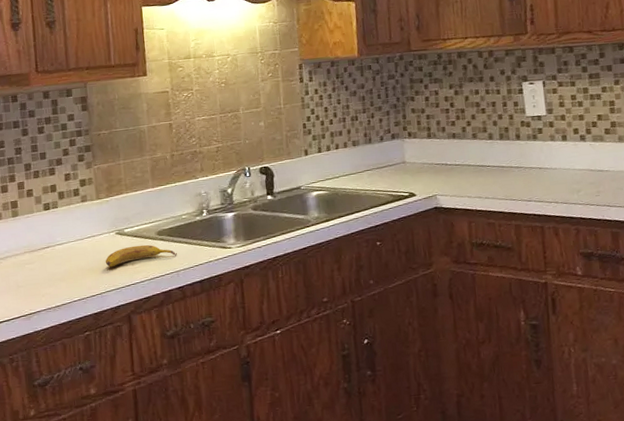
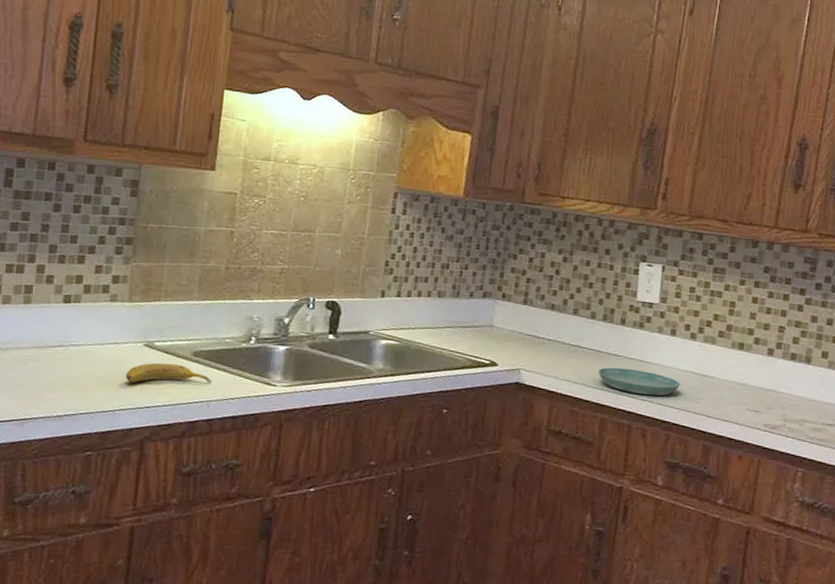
saucer: none [504,176,580,198] -> present [598,367,680,396]

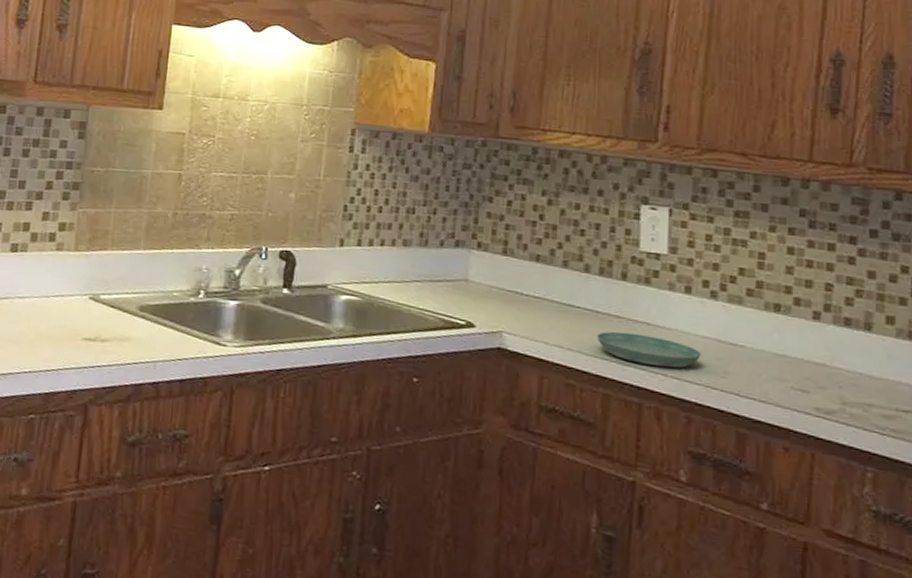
fruit: present [125,362,212,383] -> none [70,317,159,341]

